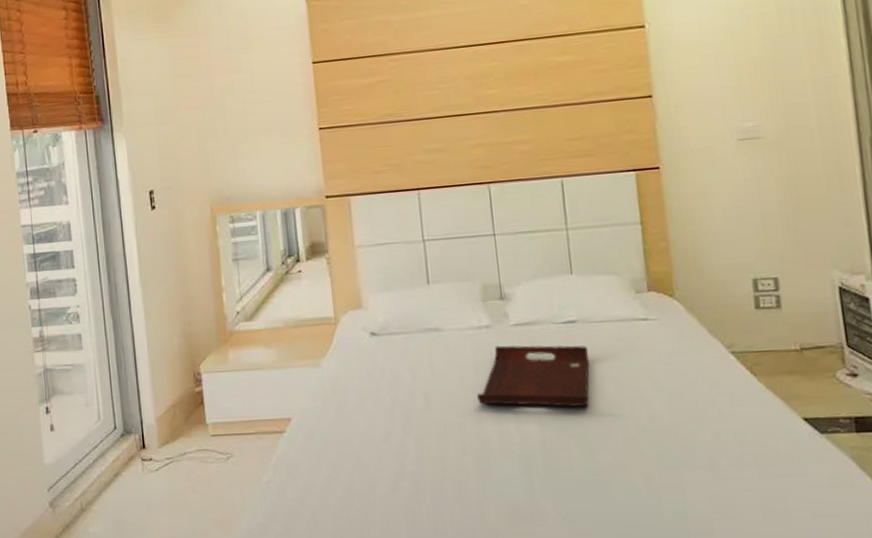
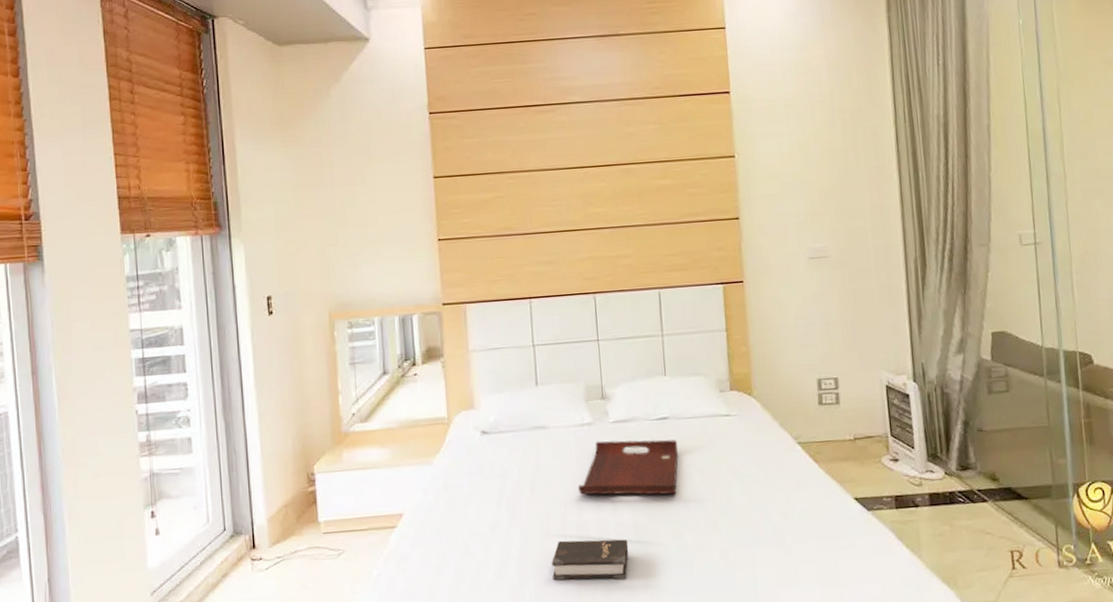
hardback book: none [450,453,536,499] -> present [551,539,629,581]

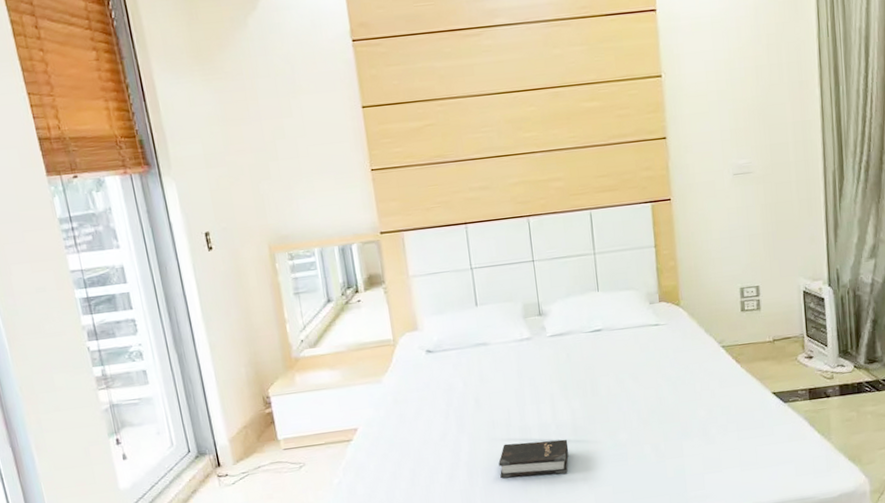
serving tray: present [578,439,678,495] -> none [520,349,612,403]

